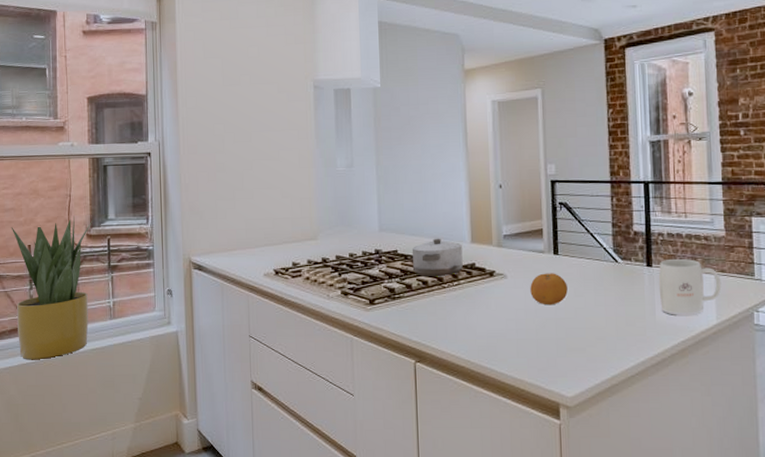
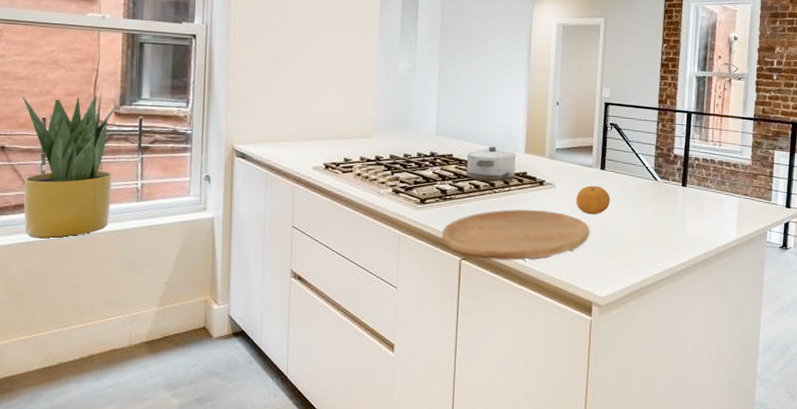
cutting board: none [393,303,549,361] -> present [441,209,590,261]
mug: present [658,259,722,317] -> none [690,181,744,232]

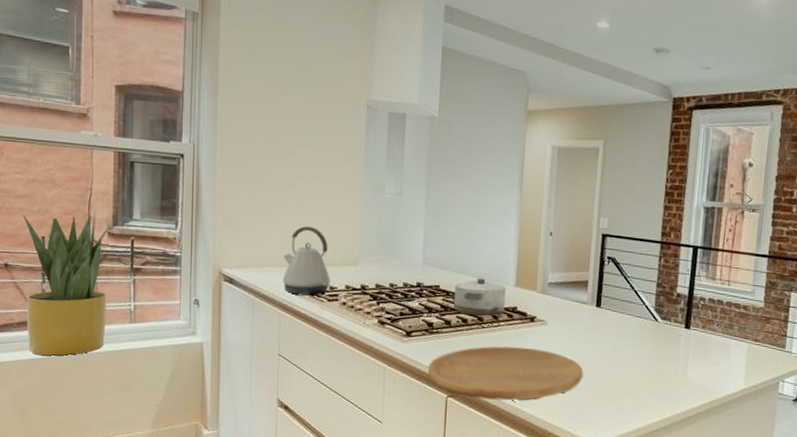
kettle: none [296,102,346,168] -> present [282,226,331,296]
fruit: present [576,186,610,215] -> none [569,324,606,356]

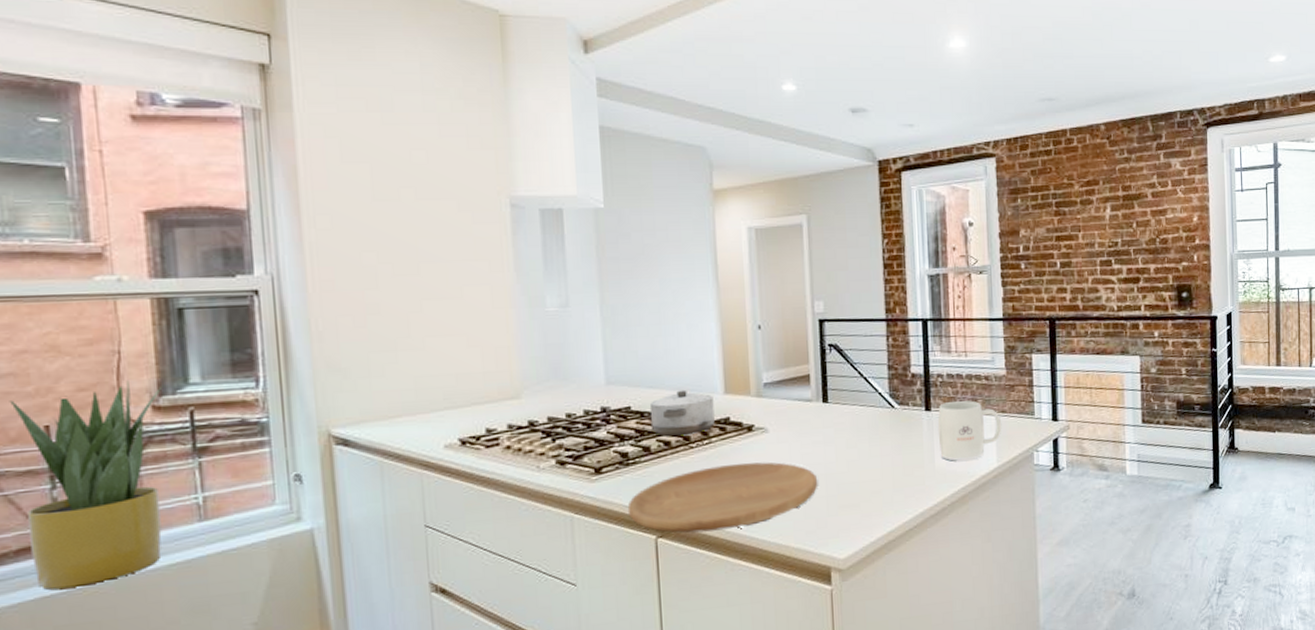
kettle: present [282,226,331,296] -> none [417,359,488,447]
mug: none [693,324,754,380] -> present [937,401,1002,462]

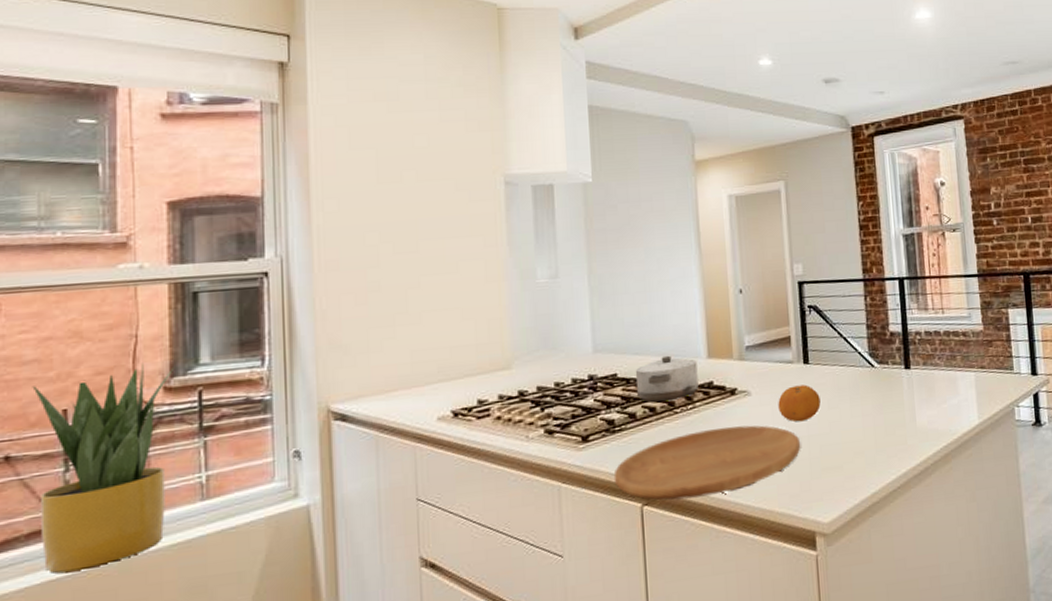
fruit: none [796,423,839,460] -> present [778,384,821,422]
mug: present [937,401,1002,462] -> none [917,357,982,420]

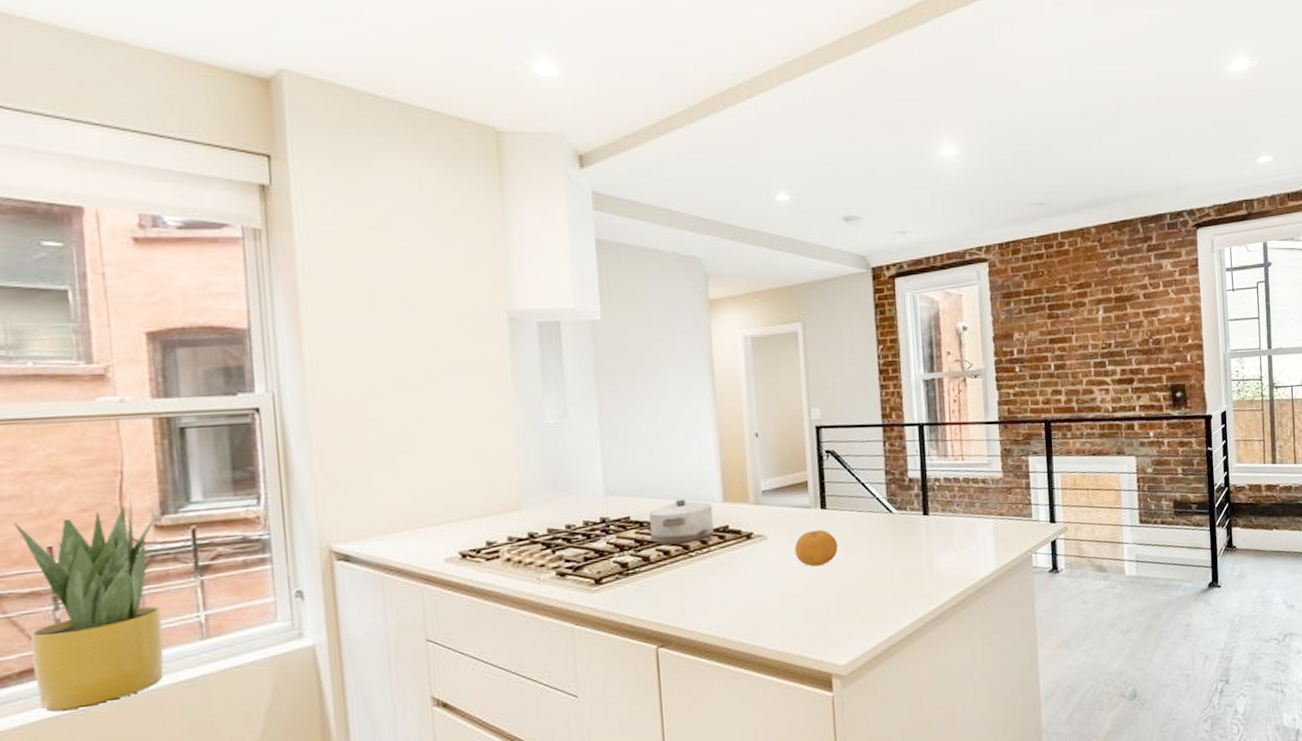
cutting board: present [613,425,801,501] -> none [628,569,818,643]

